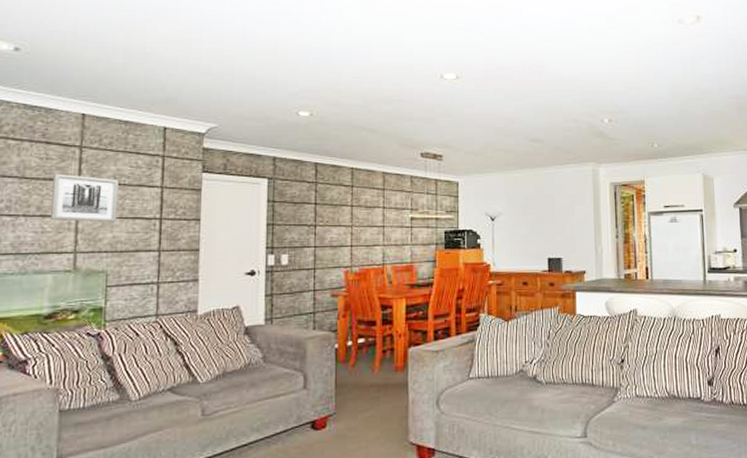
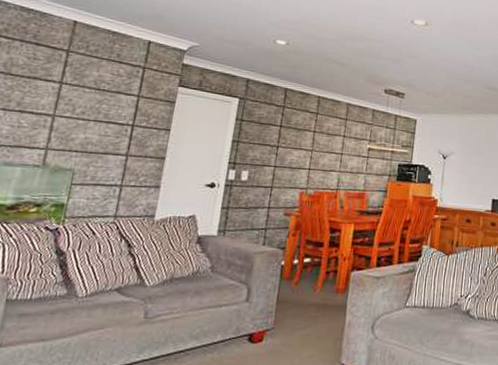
wall art: present [49,173,119,223] -> none [27,73,99,125]

